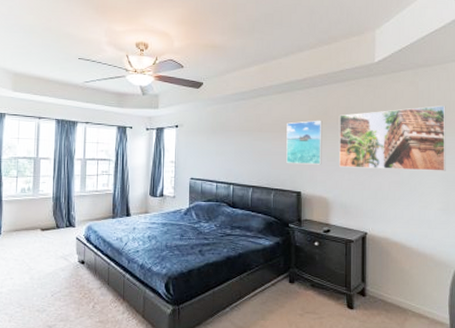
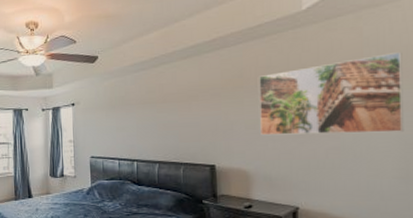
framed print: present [286,120,322,165] -> none [195,84,239,135]

